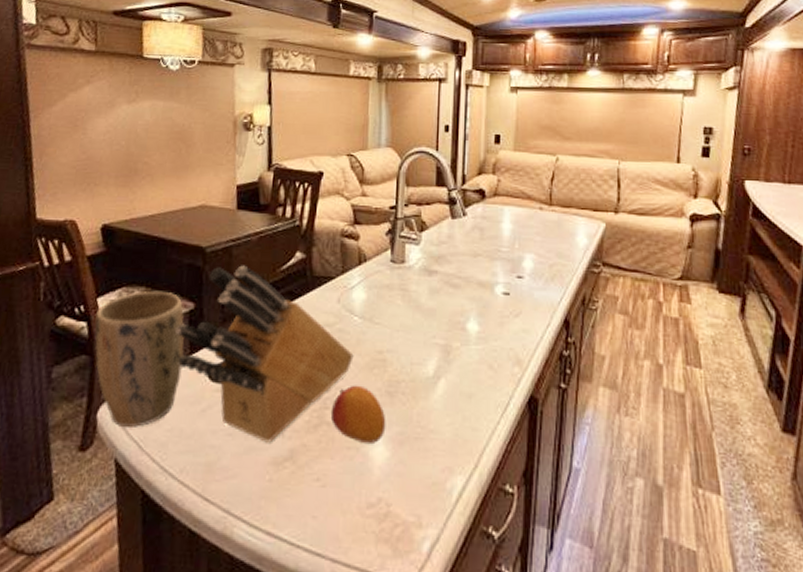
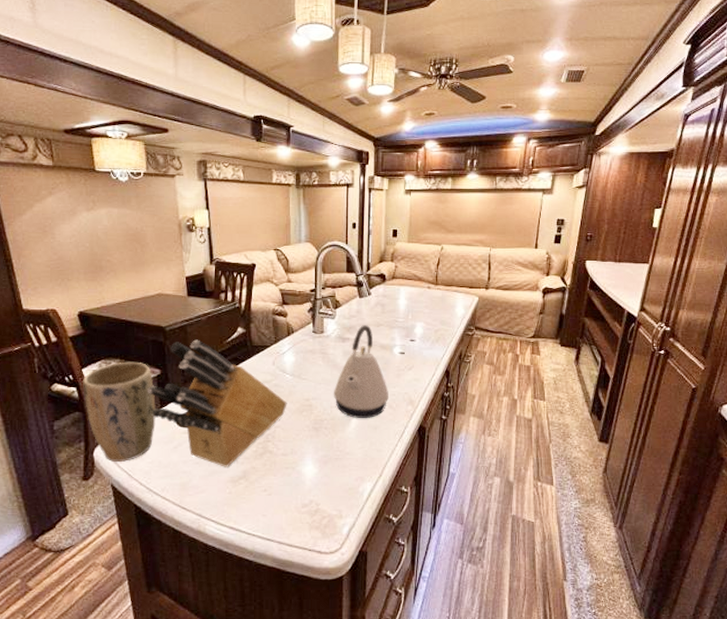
fruit: present [330,385,386,445] -> none [272,424,314,465]
kettle: none [415,254,488,382] -> present [334,325,388,418]

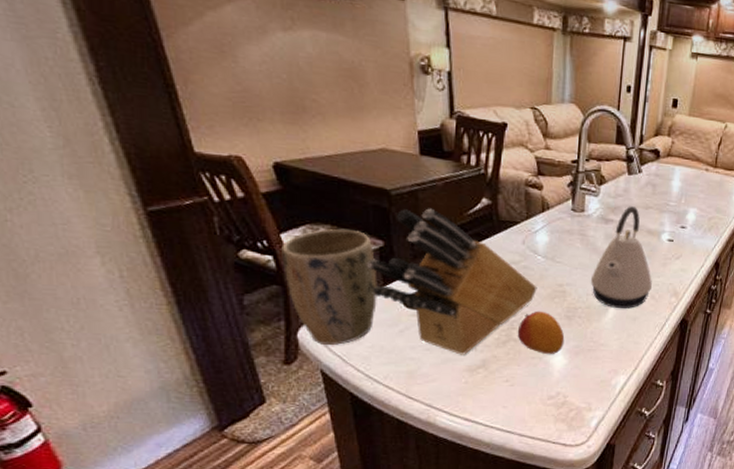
fruit: none [272,424,314,465] -> present [517,311,565,355]

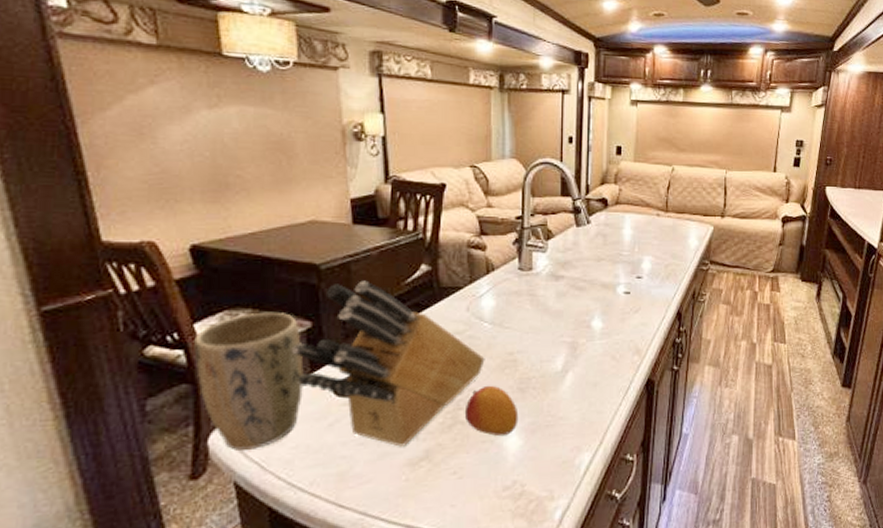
kettle: present [591,206,652,308] -> none [545,260,611,374]

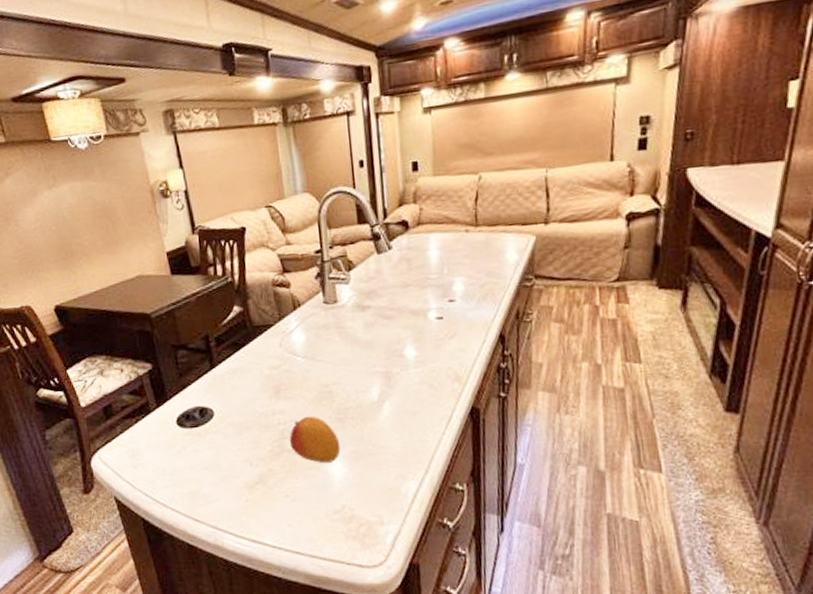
plant pot: present [192,311,304,451] -> none [68,357,154,472]
knife block: present [291,280,485,447] -> none [139,325,302,472]

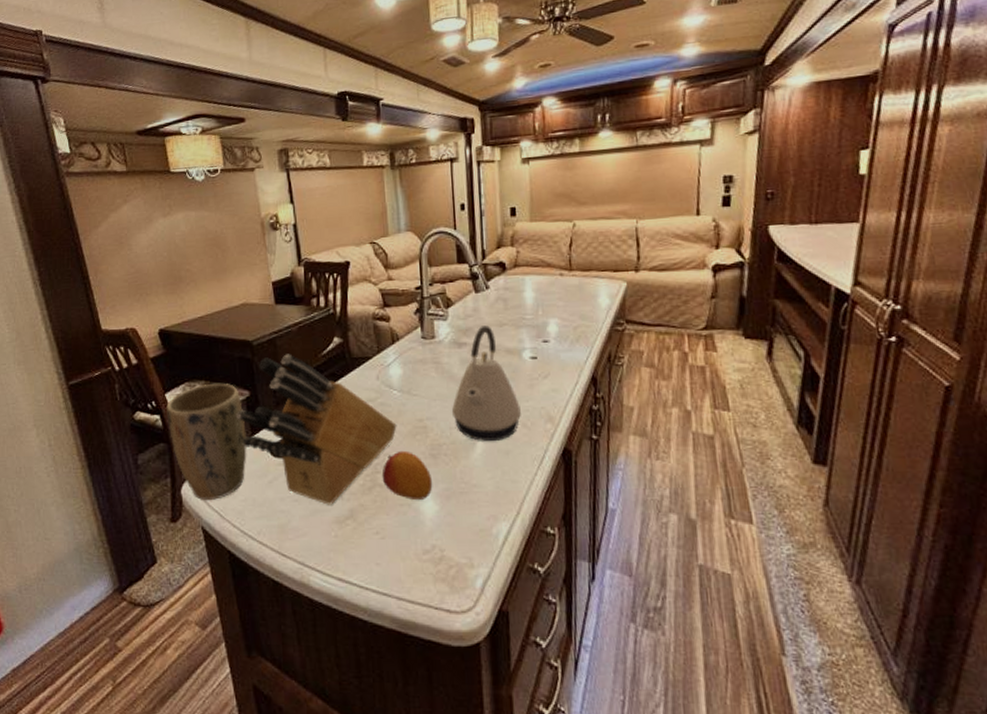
plant pot: none [68,357,154,472] -> present [165,383,247,500]
knife block: none [139,325,302,472] -> present [235,354,397,505]
kettle: none [357,287,428,404] -> present [452,325,521,441]

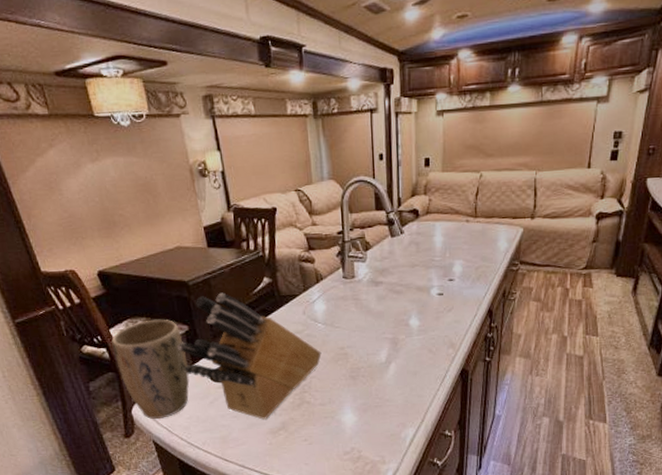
fruit: present [381,450,433,501] -> none [309,373,352,414]
kettle: present [452,325,521,441] -> none [369,266,428,365]

